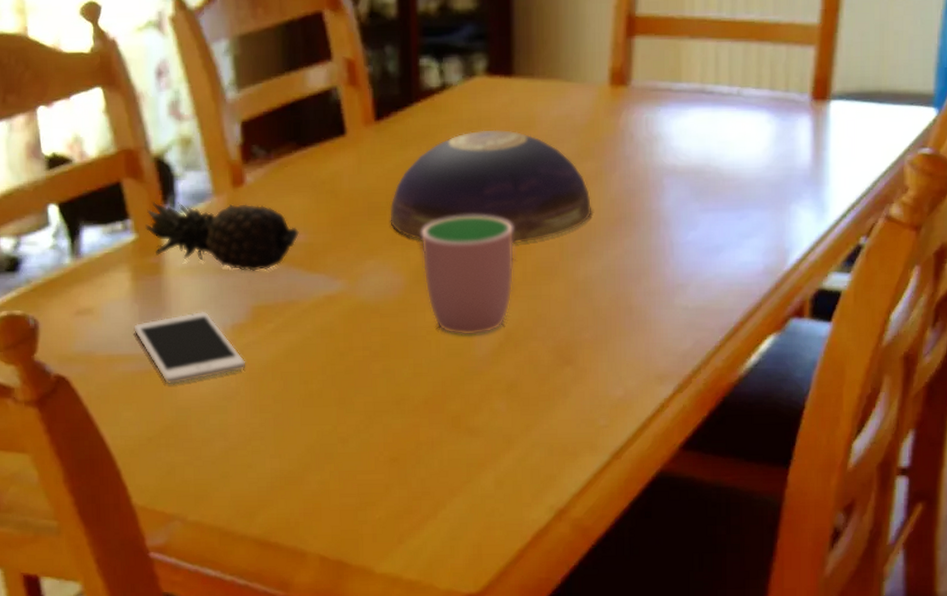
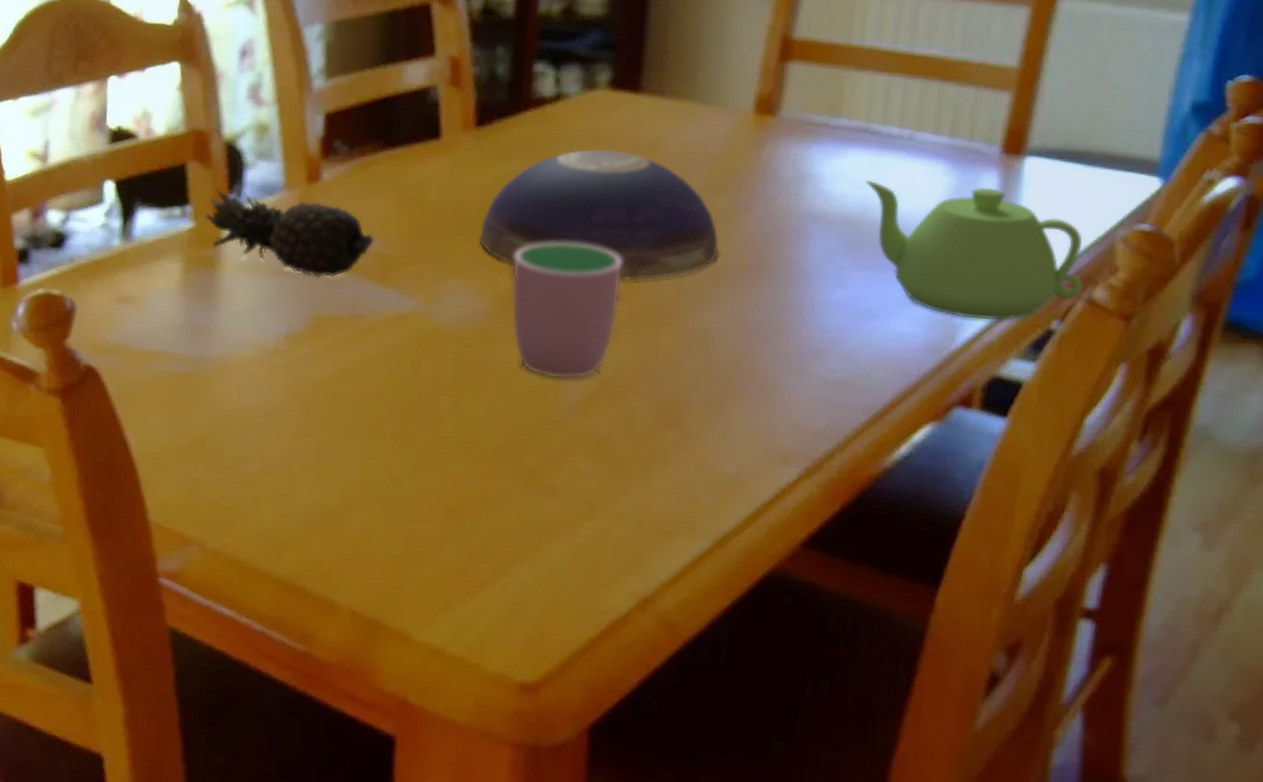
cell phone: present [134,312,246,385] -> none [177,314,297,392]
teapot: none [706,130,882,244] -> present [866,181,1083,321]

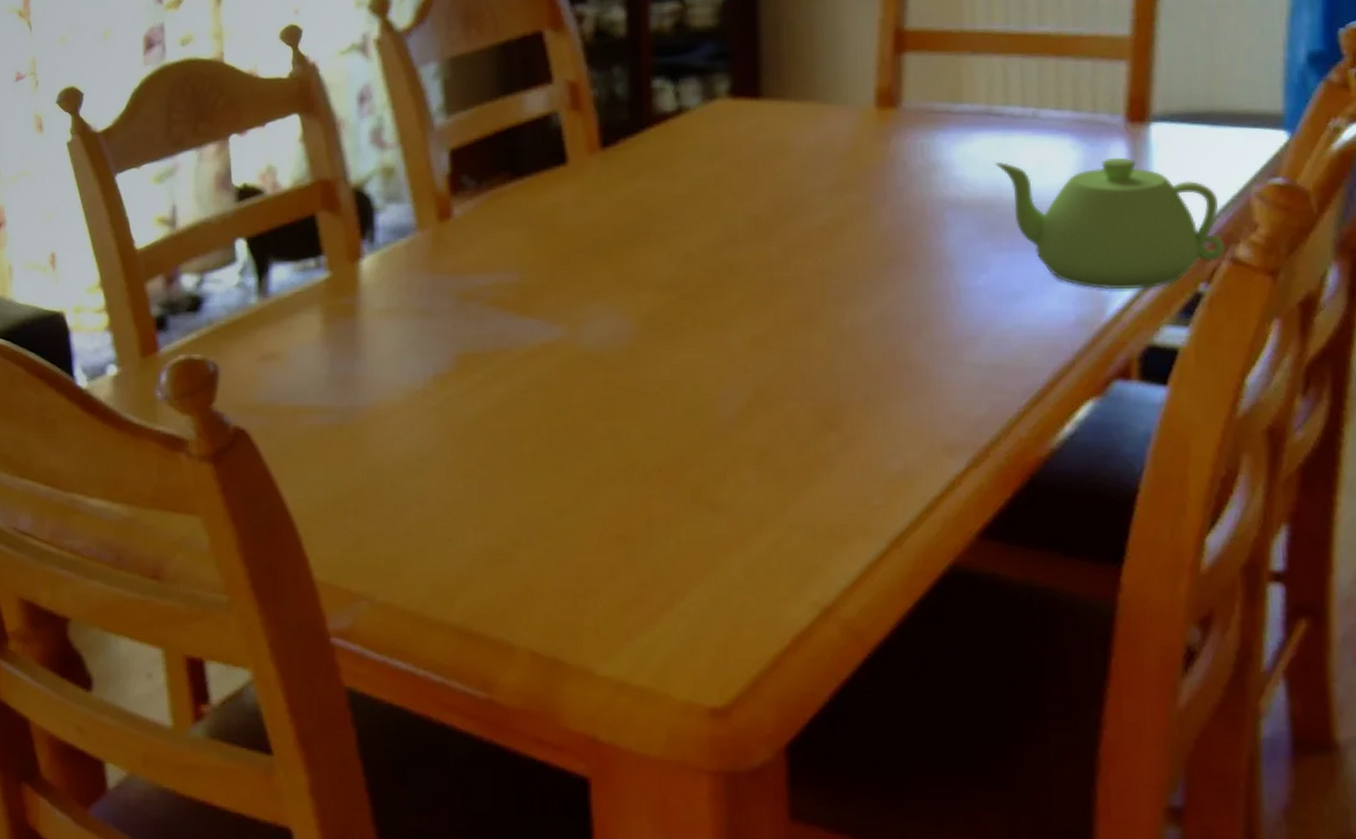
fruit: present [205,190,375,278] -> none [341,236,512,315]
decorative bowl: present [479,149,719,282] -> none [617,157,859,289]
cup: present [511,242,622,381] -> none [653,253,766,394]

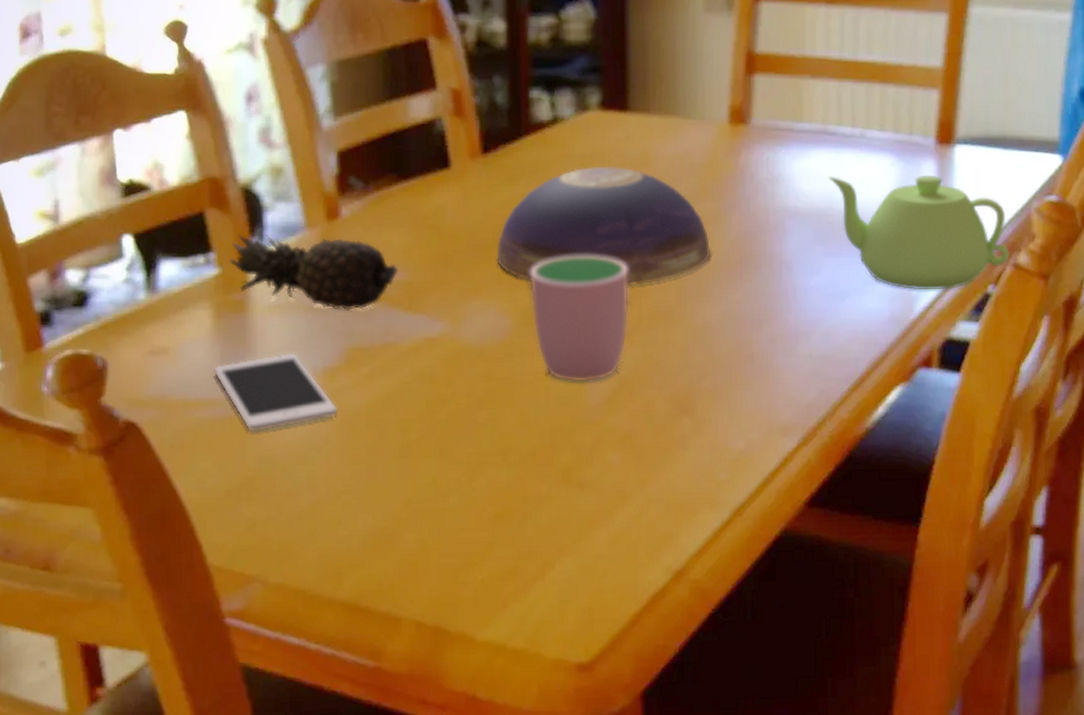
cell phone: none [323,359,449,442] -> present [214,353,338,433]
fruit: none [341,236,512,315] -> present [230,234,398,310]
decorative bowl: none [617,157,859,289] -> present [496,166,711,287]
cup: none [653,253,766,394] -> present [529,255,630,383]

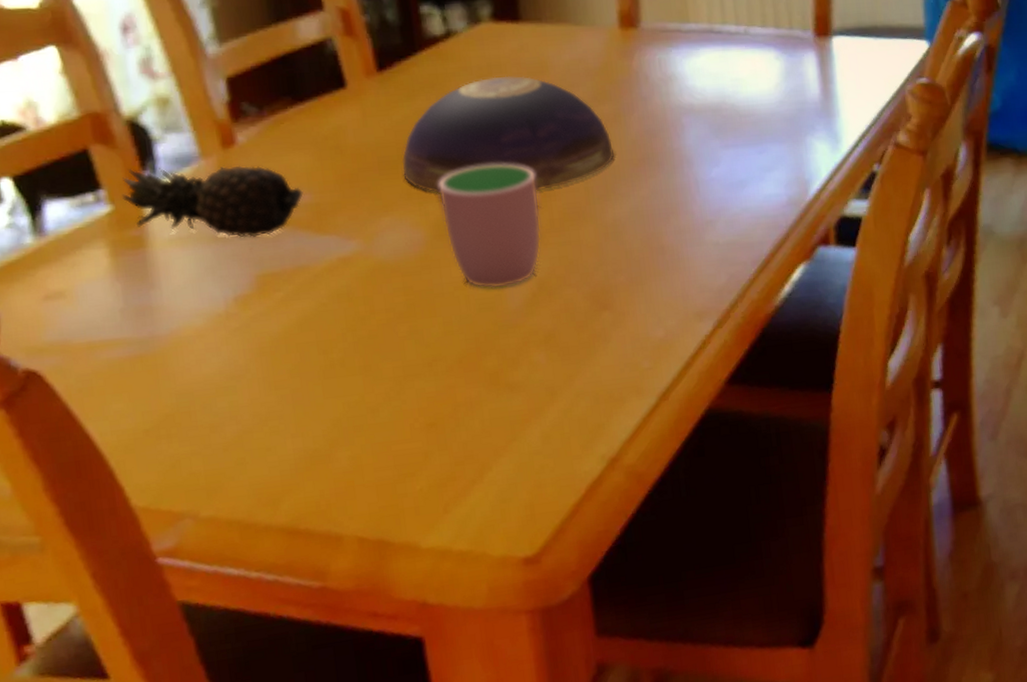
cell phone: present [214,353,338,433] -> none [117,285,255,369]
teapot: present [828,174,1010,291] -> none [718,65,890,174]

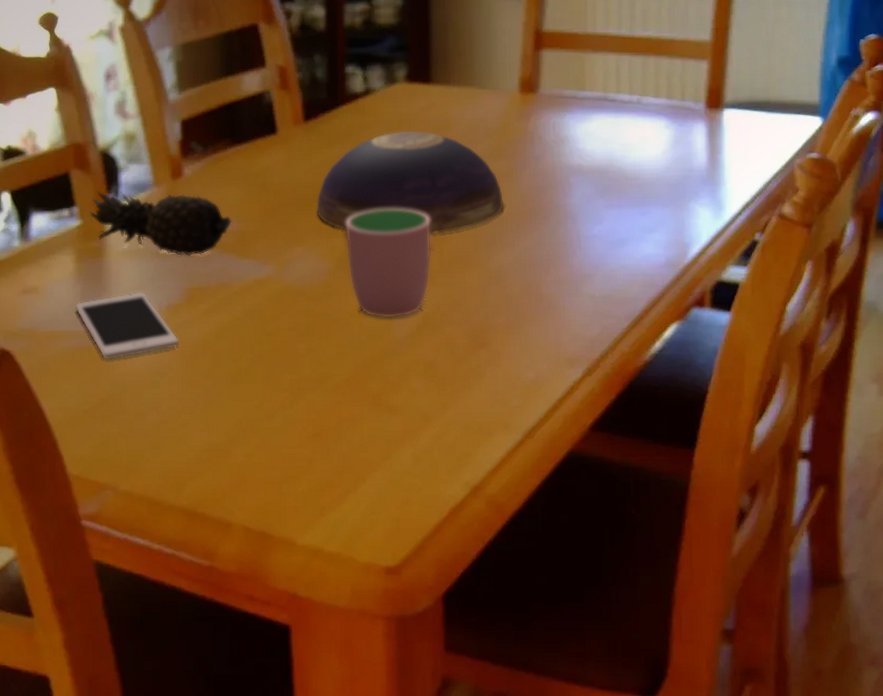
cell phone: none [117,285,255,369] -> present [75,293,179,360]

